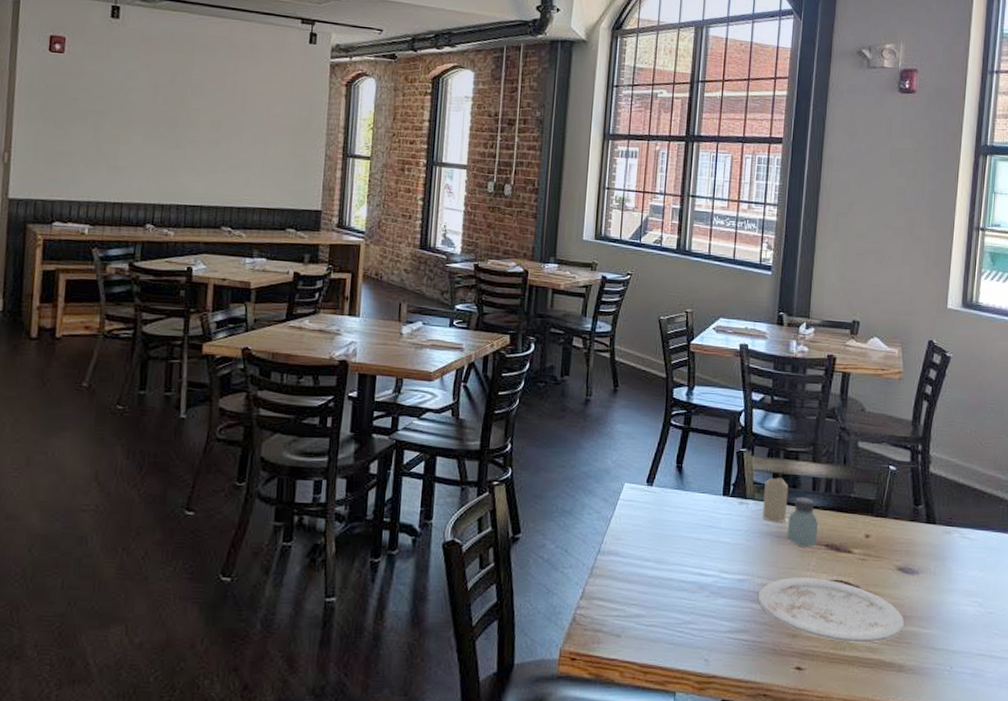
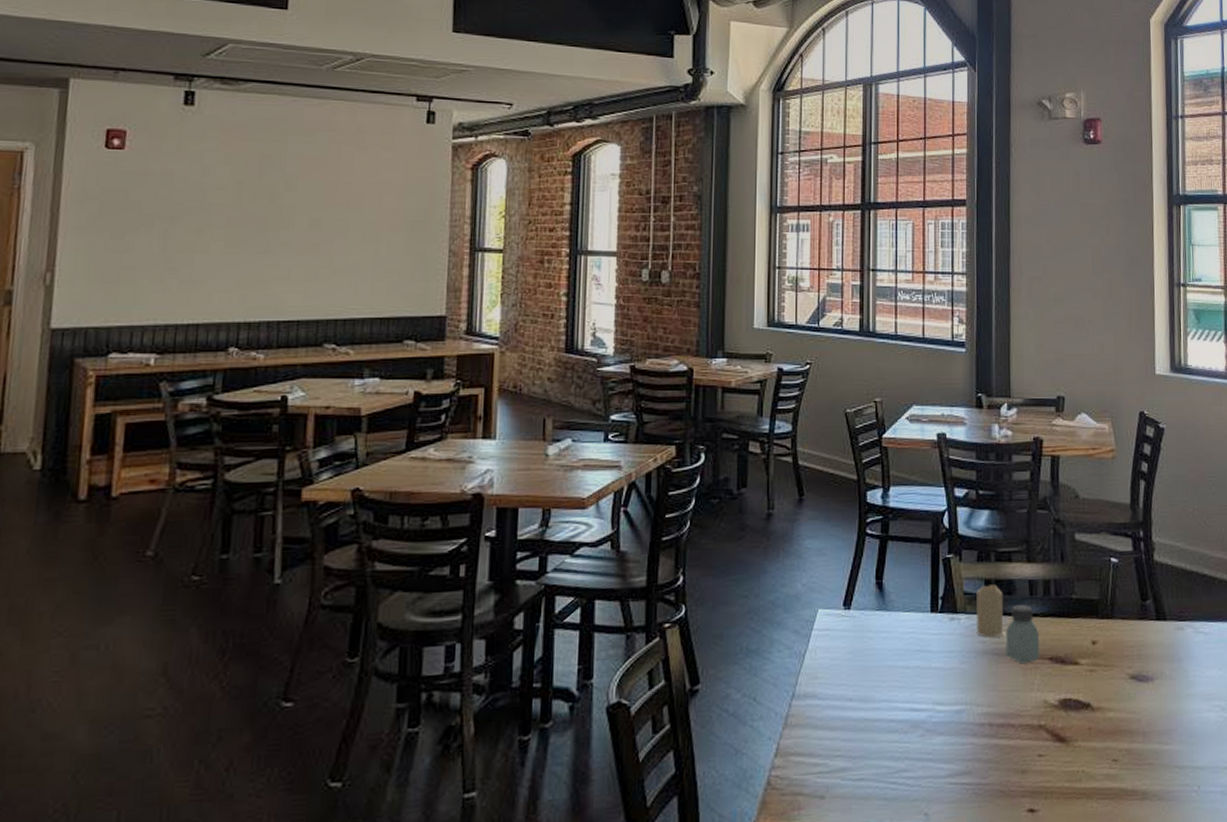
plate: present [758,577,905,643] -> none [980,698,1144,772]

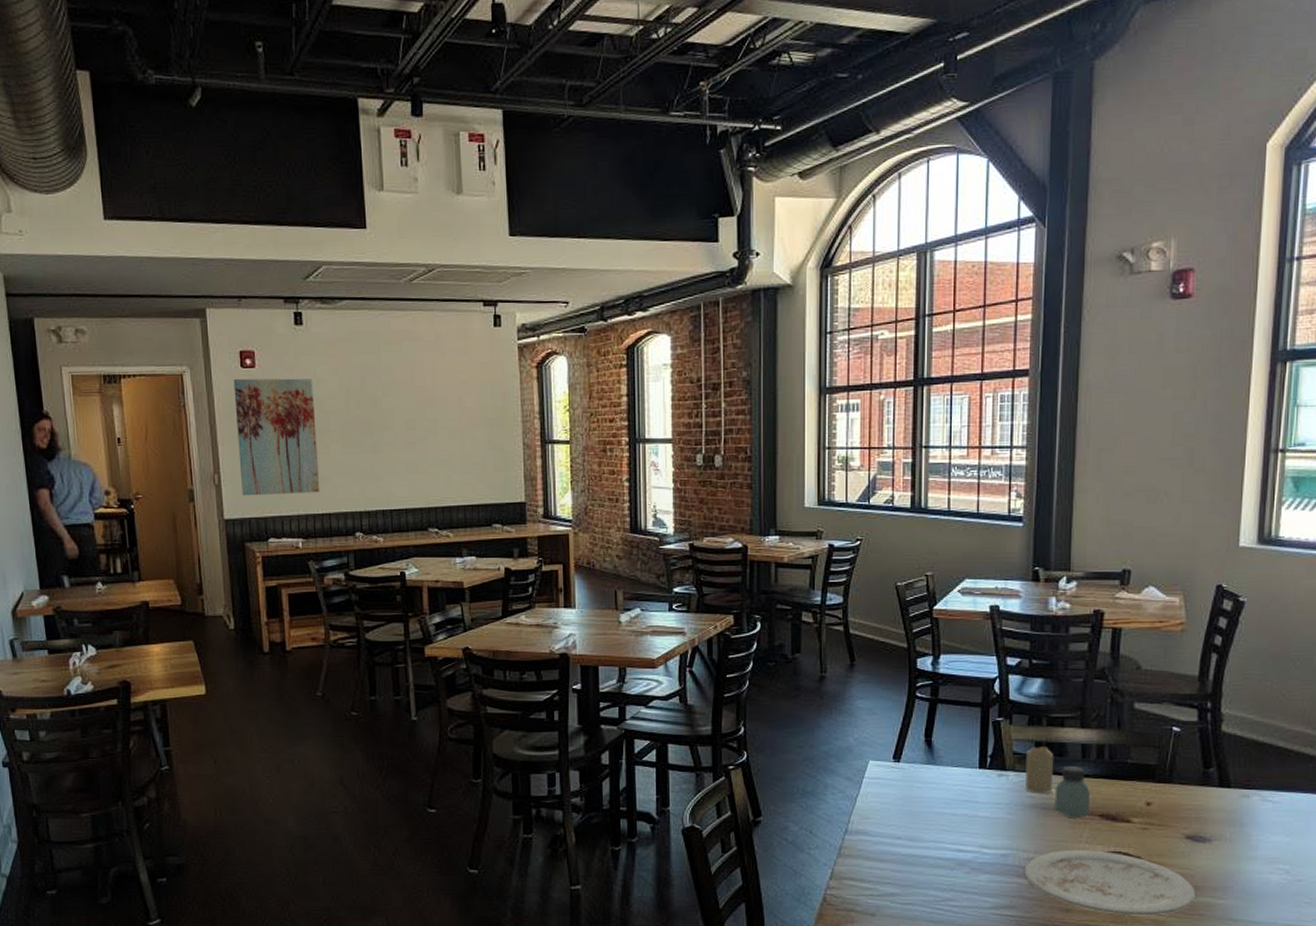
wall art: none [81,160,198,300] -> present [233,378,320,496]
plate: none [980,698,1144,772] -> present [1025,850,1196,916]

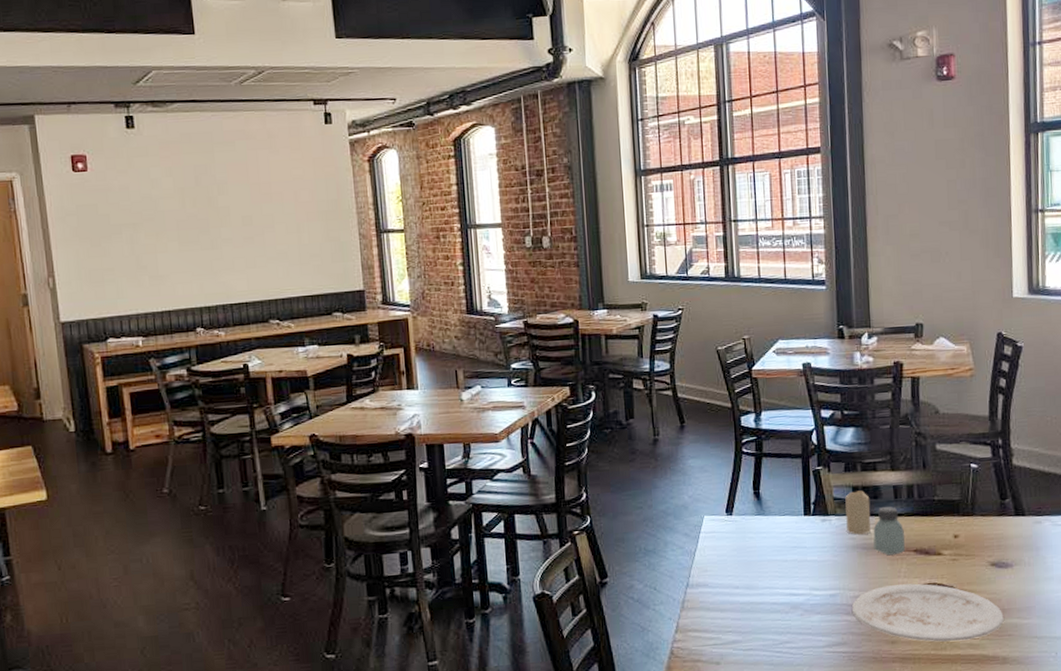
wall art: present [233,378,320,496] -> none [65,180,159,298]

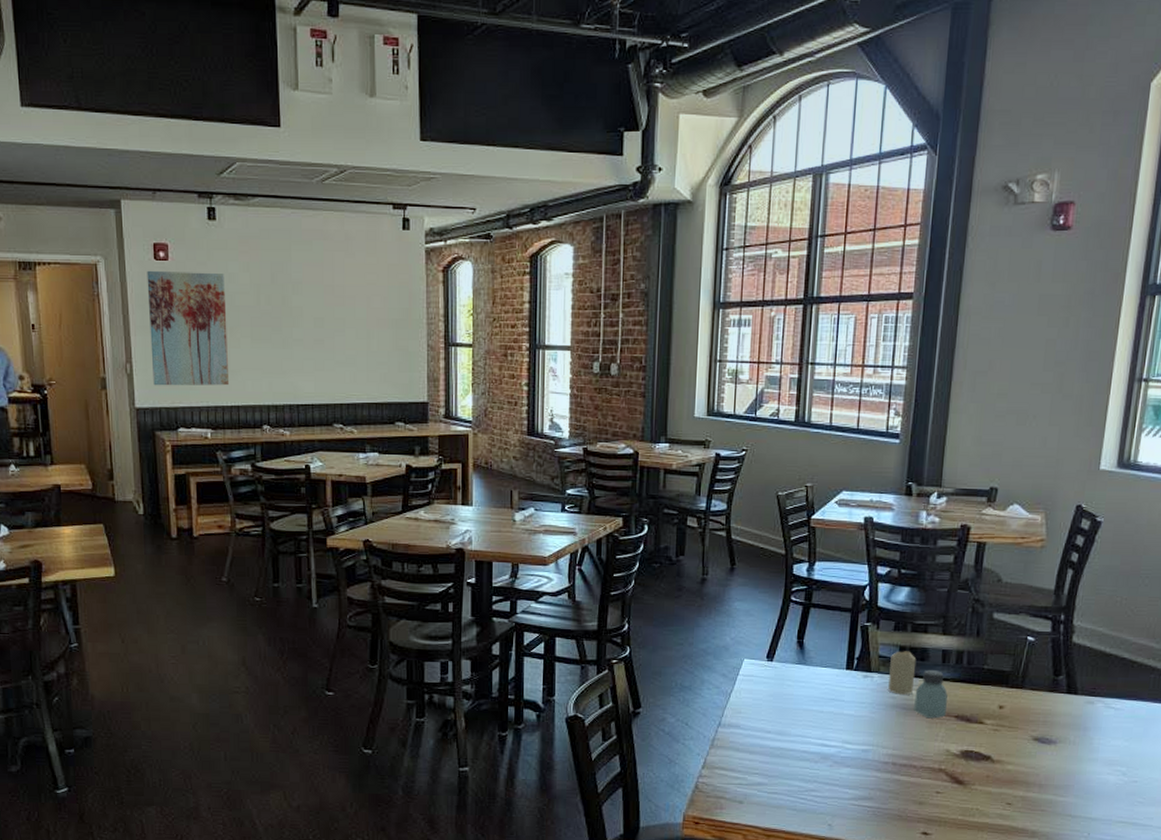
wall art: none [65,180,159,298] -> present [147,270,230,386]
plate: present [852,583,1004,642] -> none [883,748,1039,810]

